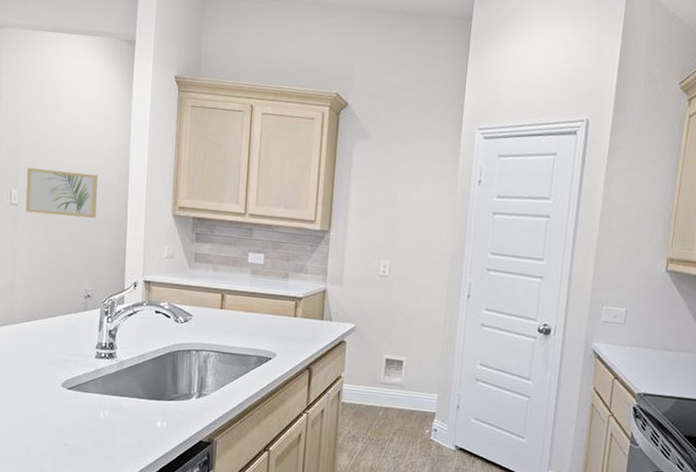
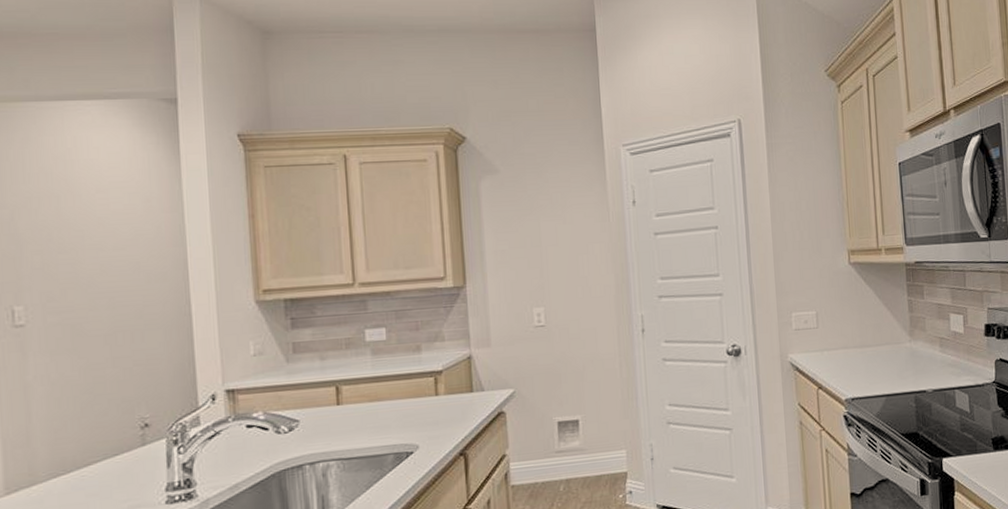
wall art: present [25,167,99,218] -> none [34,268,147,333]

